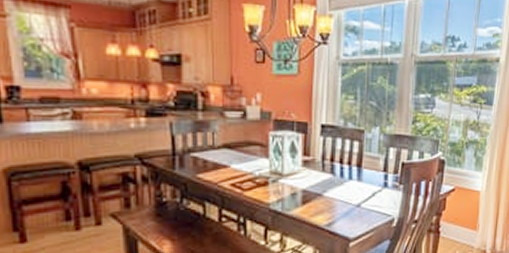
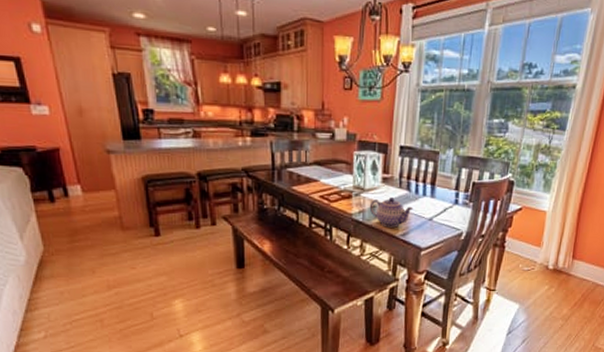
teapot: none [289,183,339,217] -> present [369,197,414,228]

